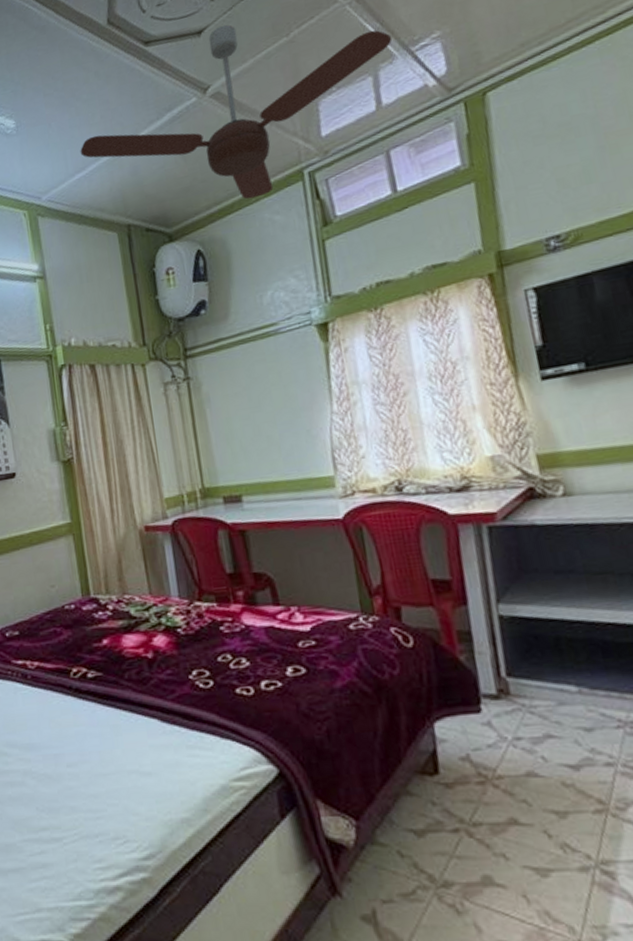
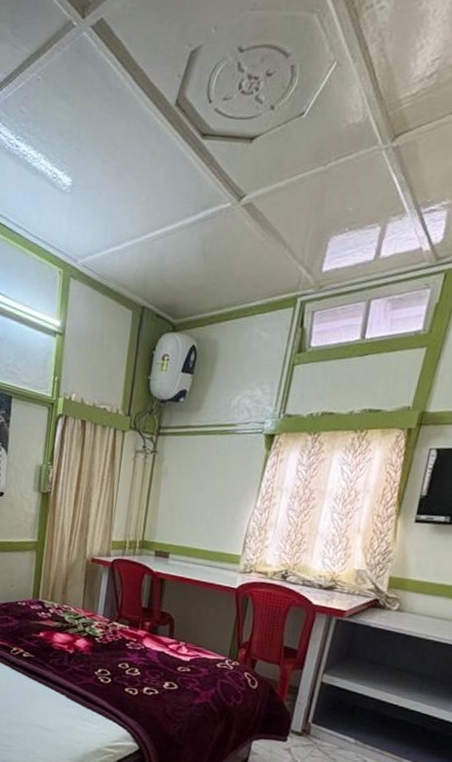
ceiling fan: present [80,24,393,200] -> none [120,138,410,312]

